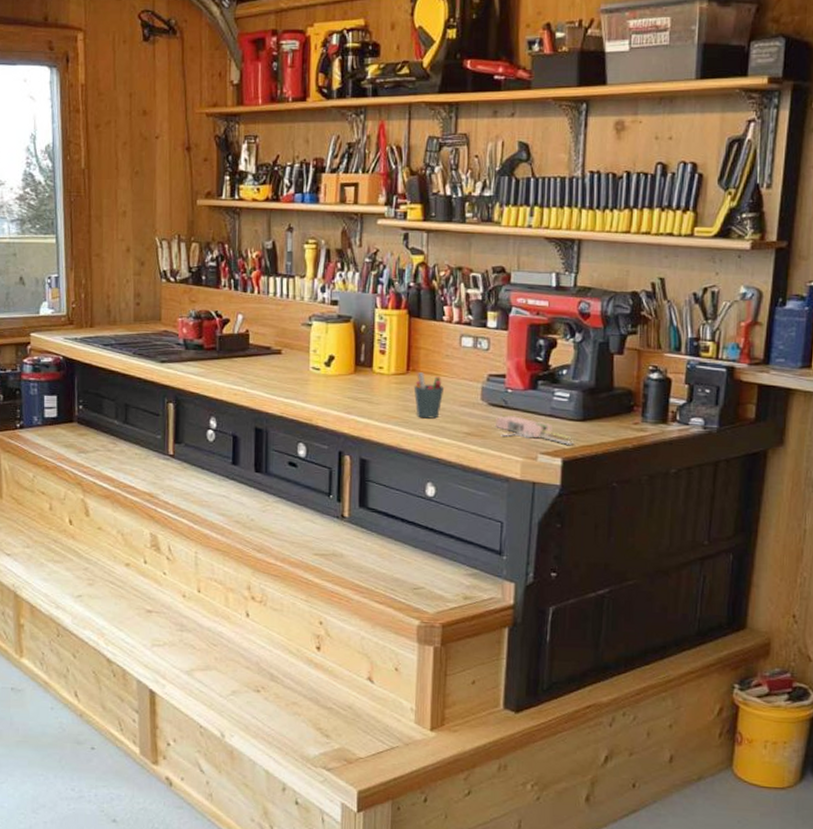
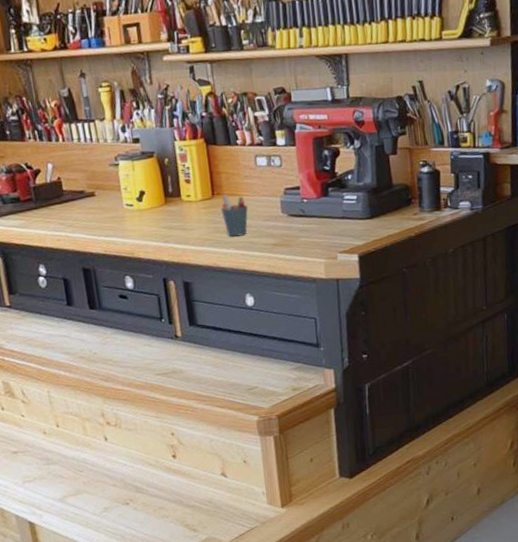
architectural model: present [494,415,575,445] -> none [296,222,367,243]

